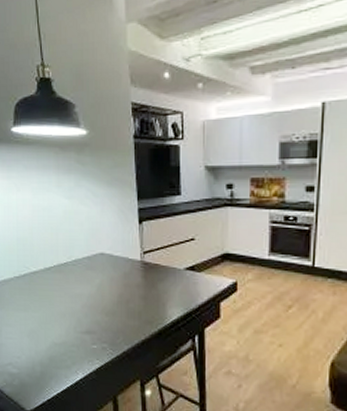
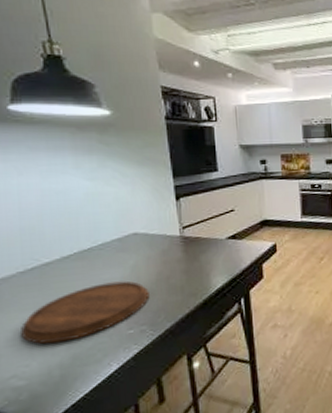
cutting board: none [16,297,111,344] -> present [21,280,150,345]

